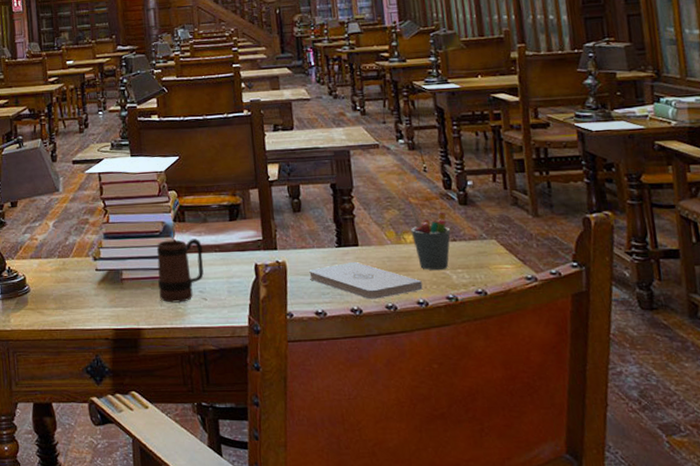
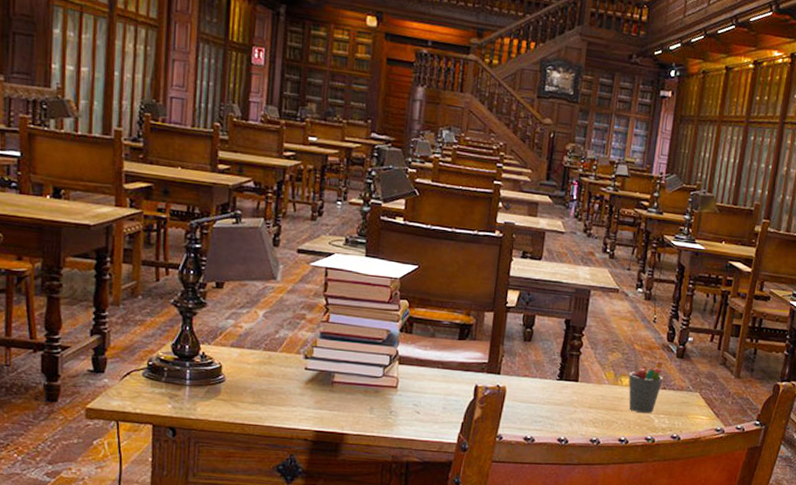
mug: present [156,238,204,303] -> none [370,349,425,413]
notepad: present [309,261,423,299] -> none [526,395,628,432]

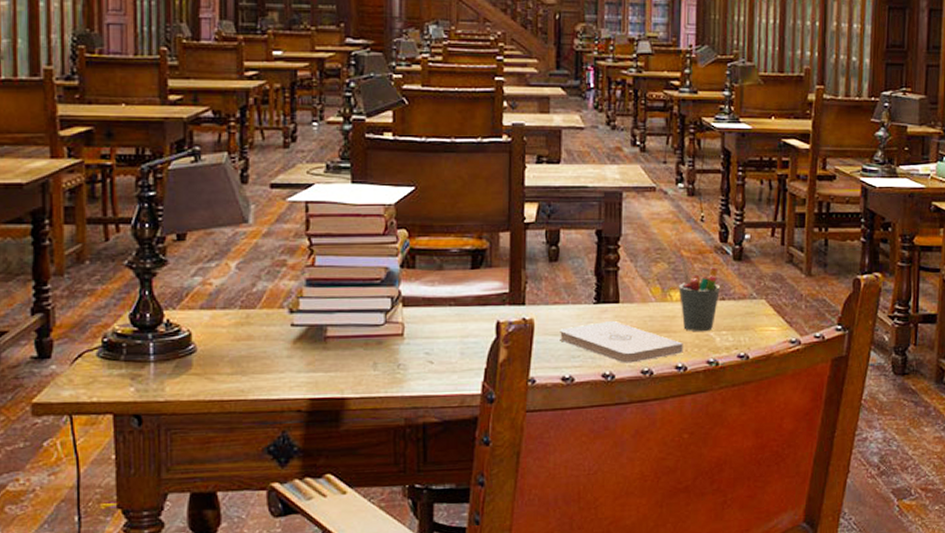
notepad: none [526,395,628,432] -> present [560,320,683,363]

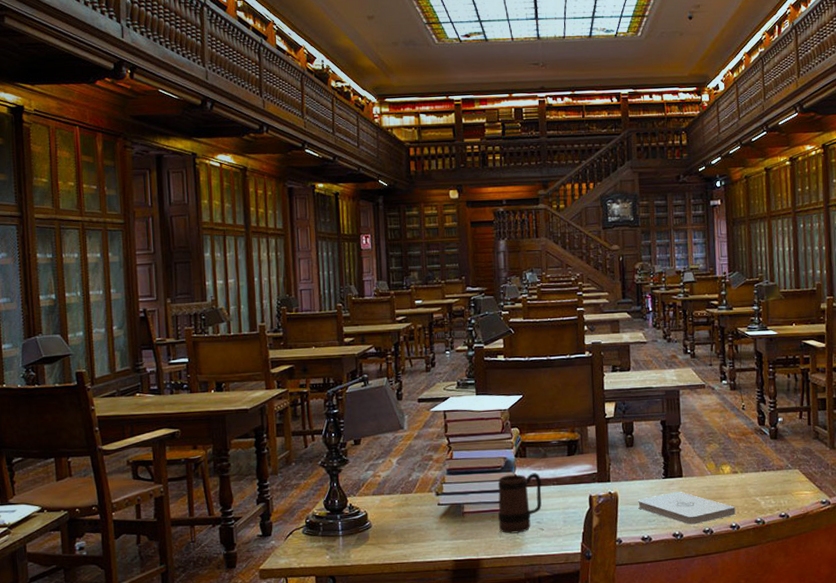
mug: none [372,289,434,367] -> present [497,473,542,534]
pen holder: present [678,261,721,332] -> none [728,441,762,498]

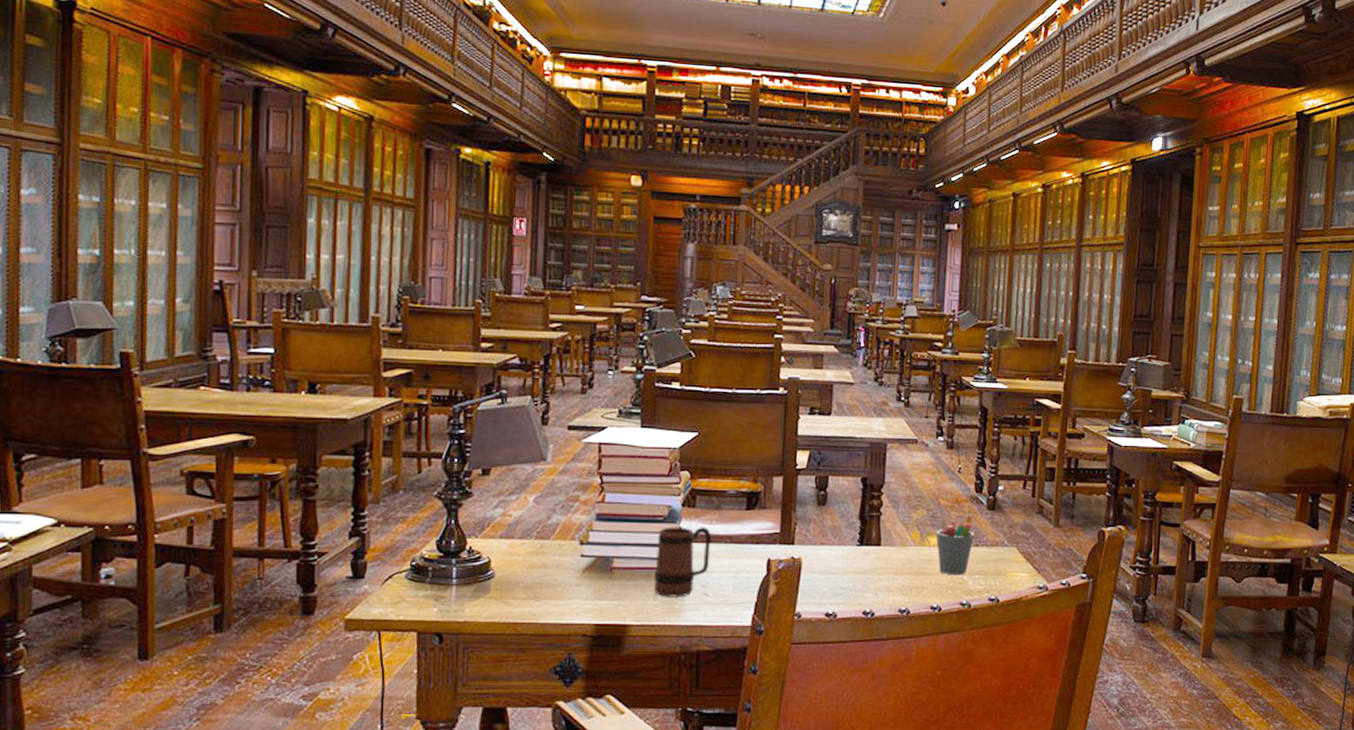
notepad: present [638,491,736,525] -> none [825,561,939,602]
pen holder: none [728,441,762,498] -> present [935,509,975,576]

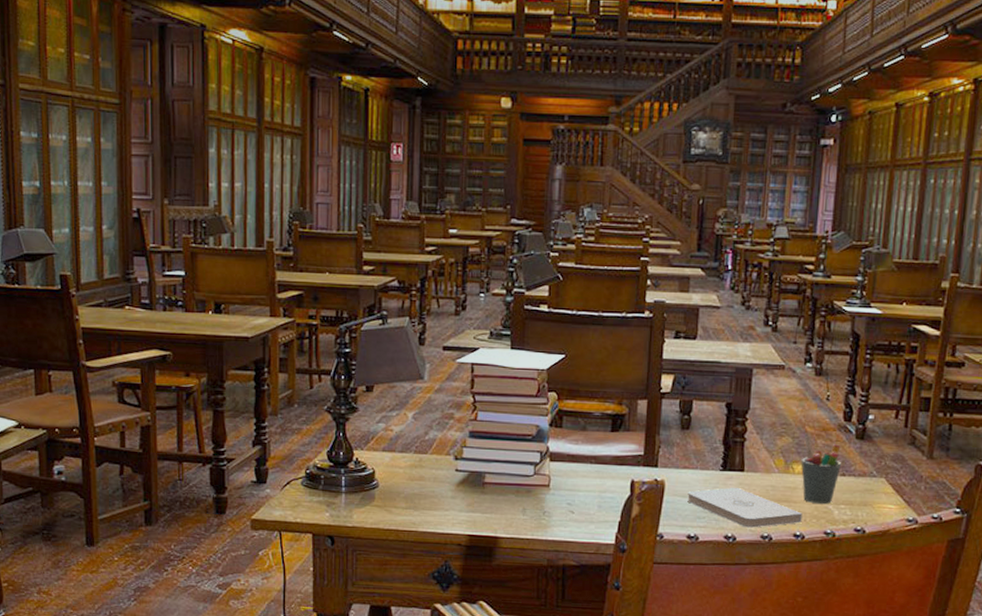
mug: present [653,527,711,597] -> none [522,445,577,514]
notepad: none [825,561,939,602] -> present [687,487,803,528]

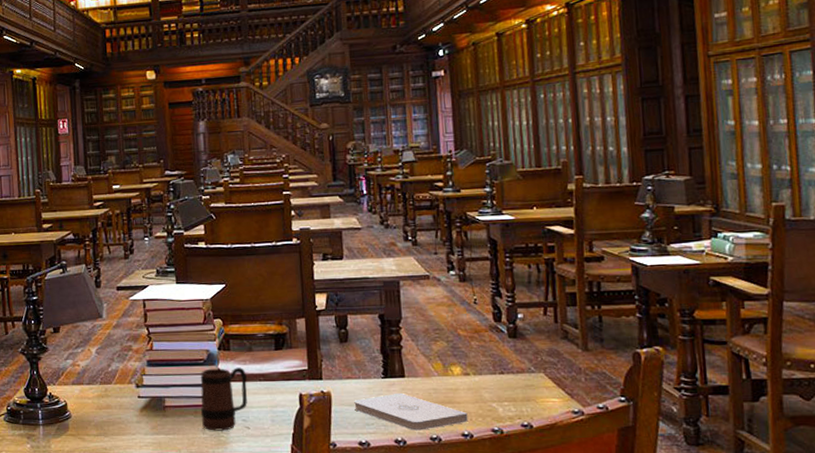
mug: none [522,445,577,514] -> present [200,367,247,431]
pen holder: present [801,436,842,505] -> none [458,339,499,403]

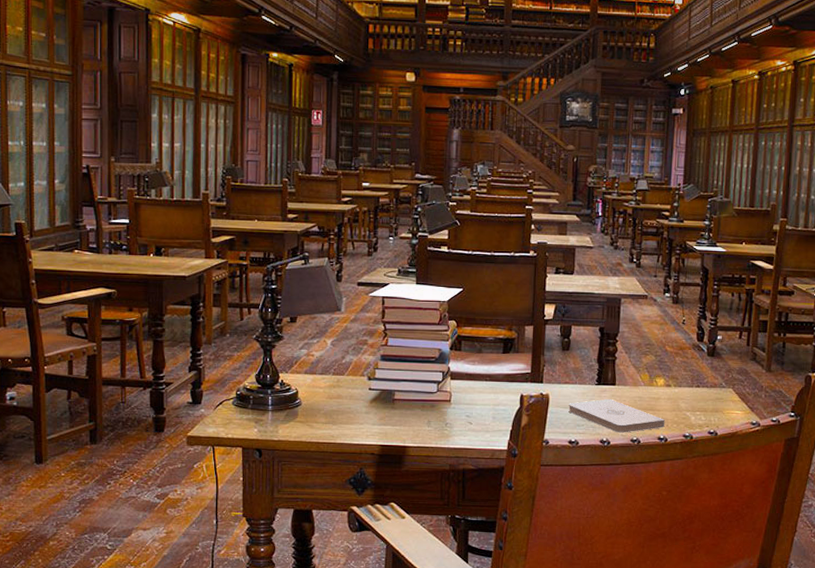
mug: present [200,367,247,431] -> none [427,366,474,425]

